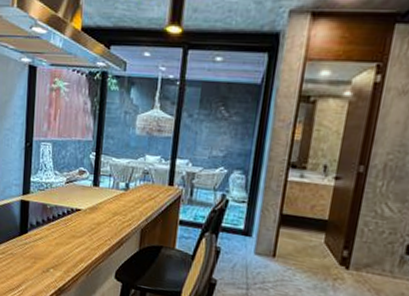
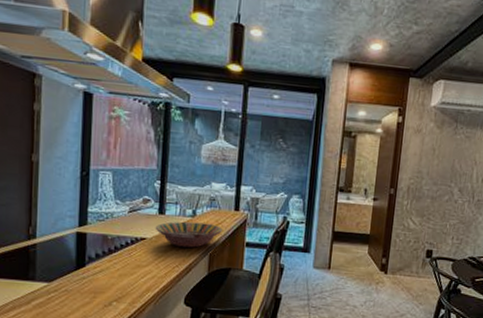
serving bowl: none [89,194,155,223] -> present [155,221,223,248]

